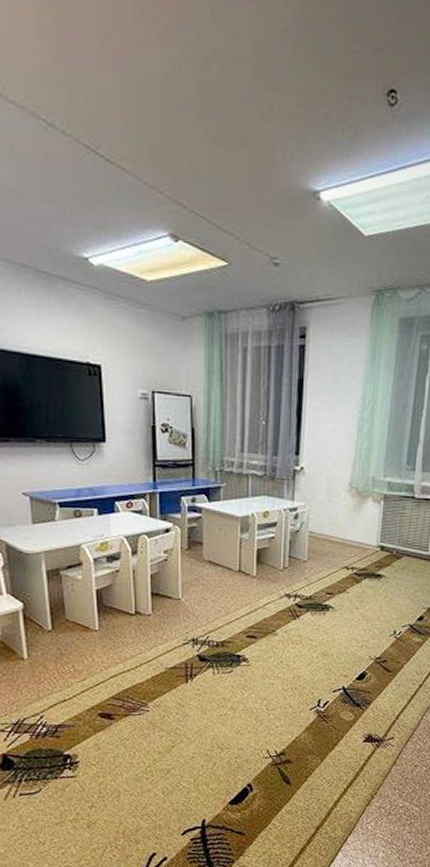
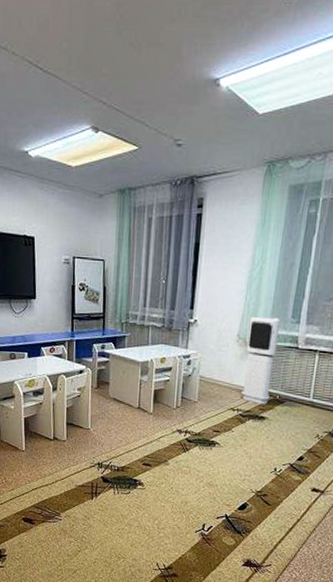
air purifier: none [355,463,395,561] -> present [241,316,281,405]

